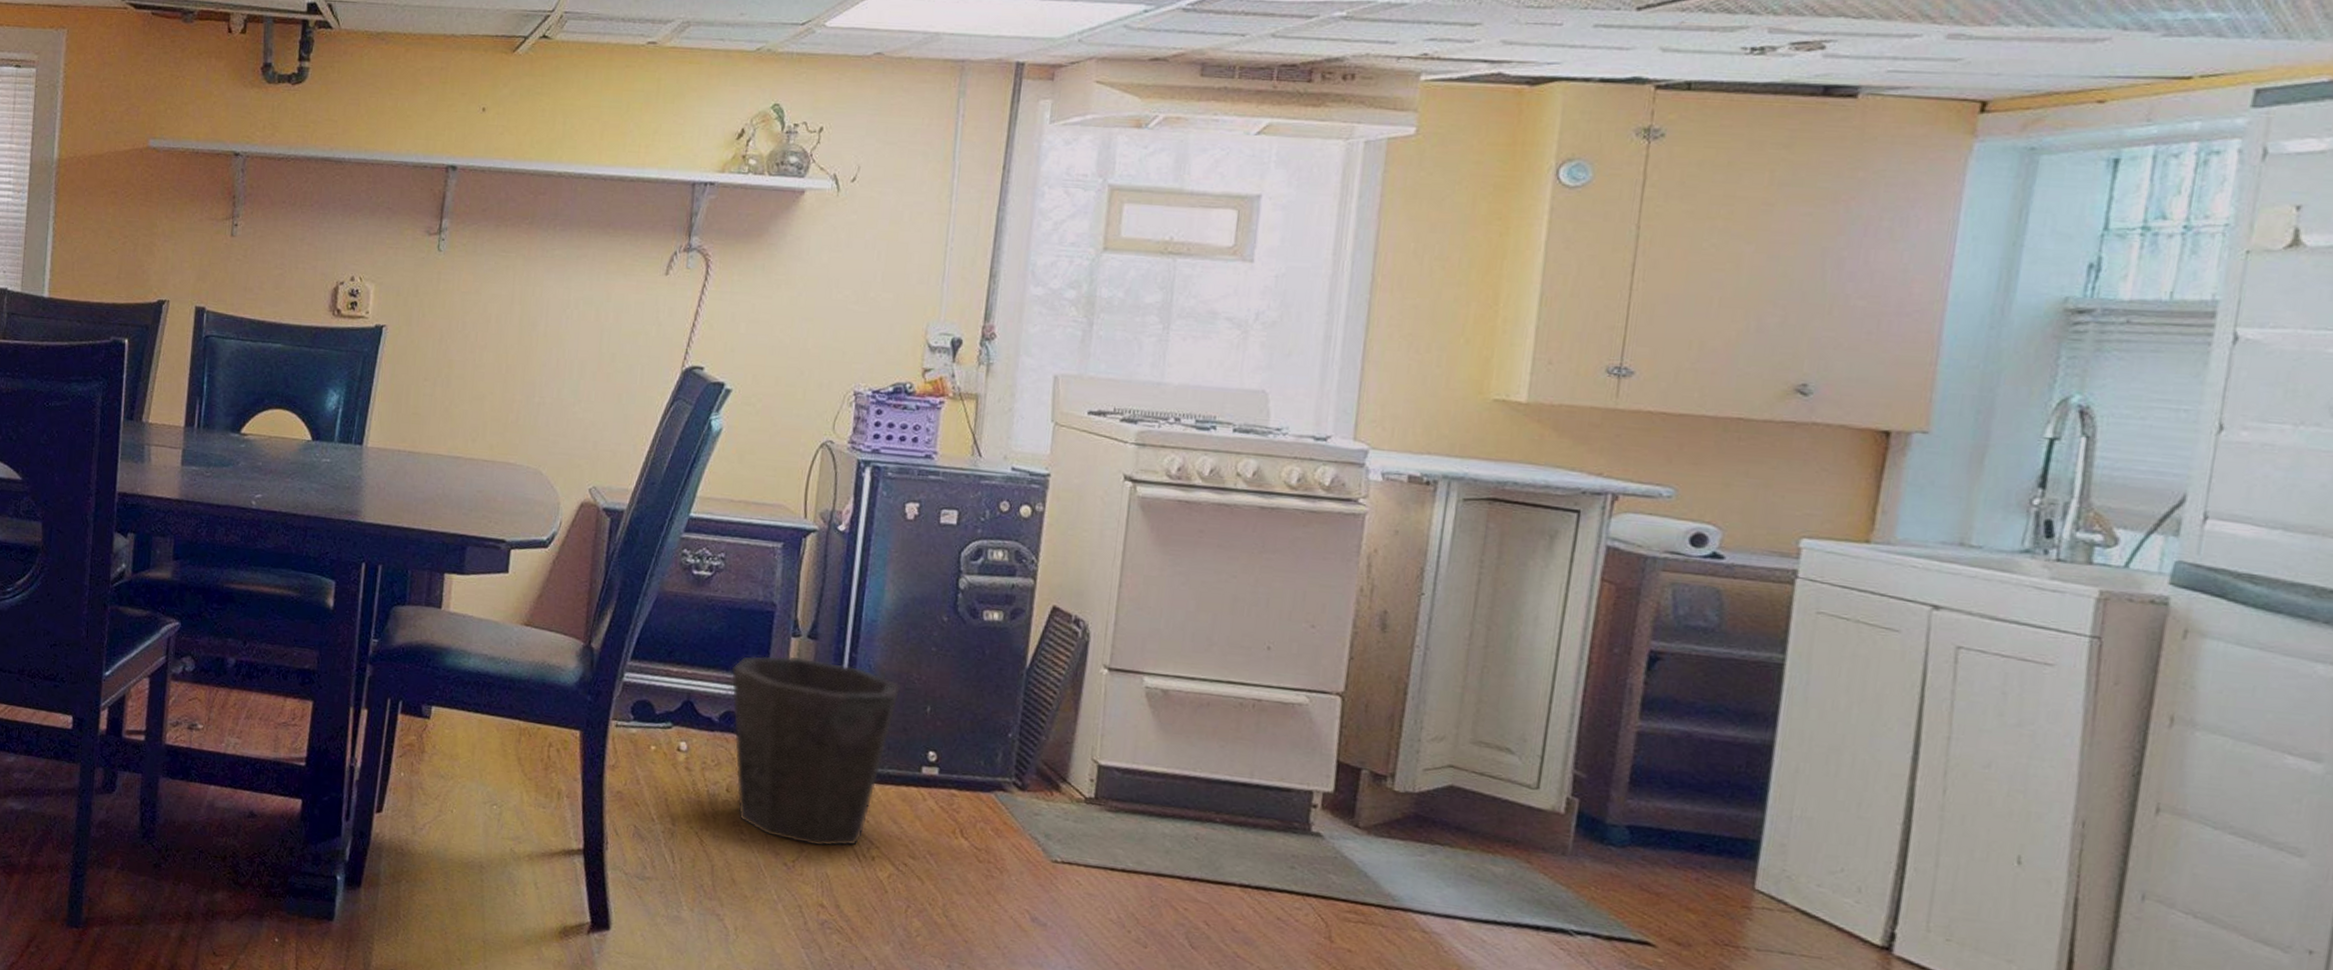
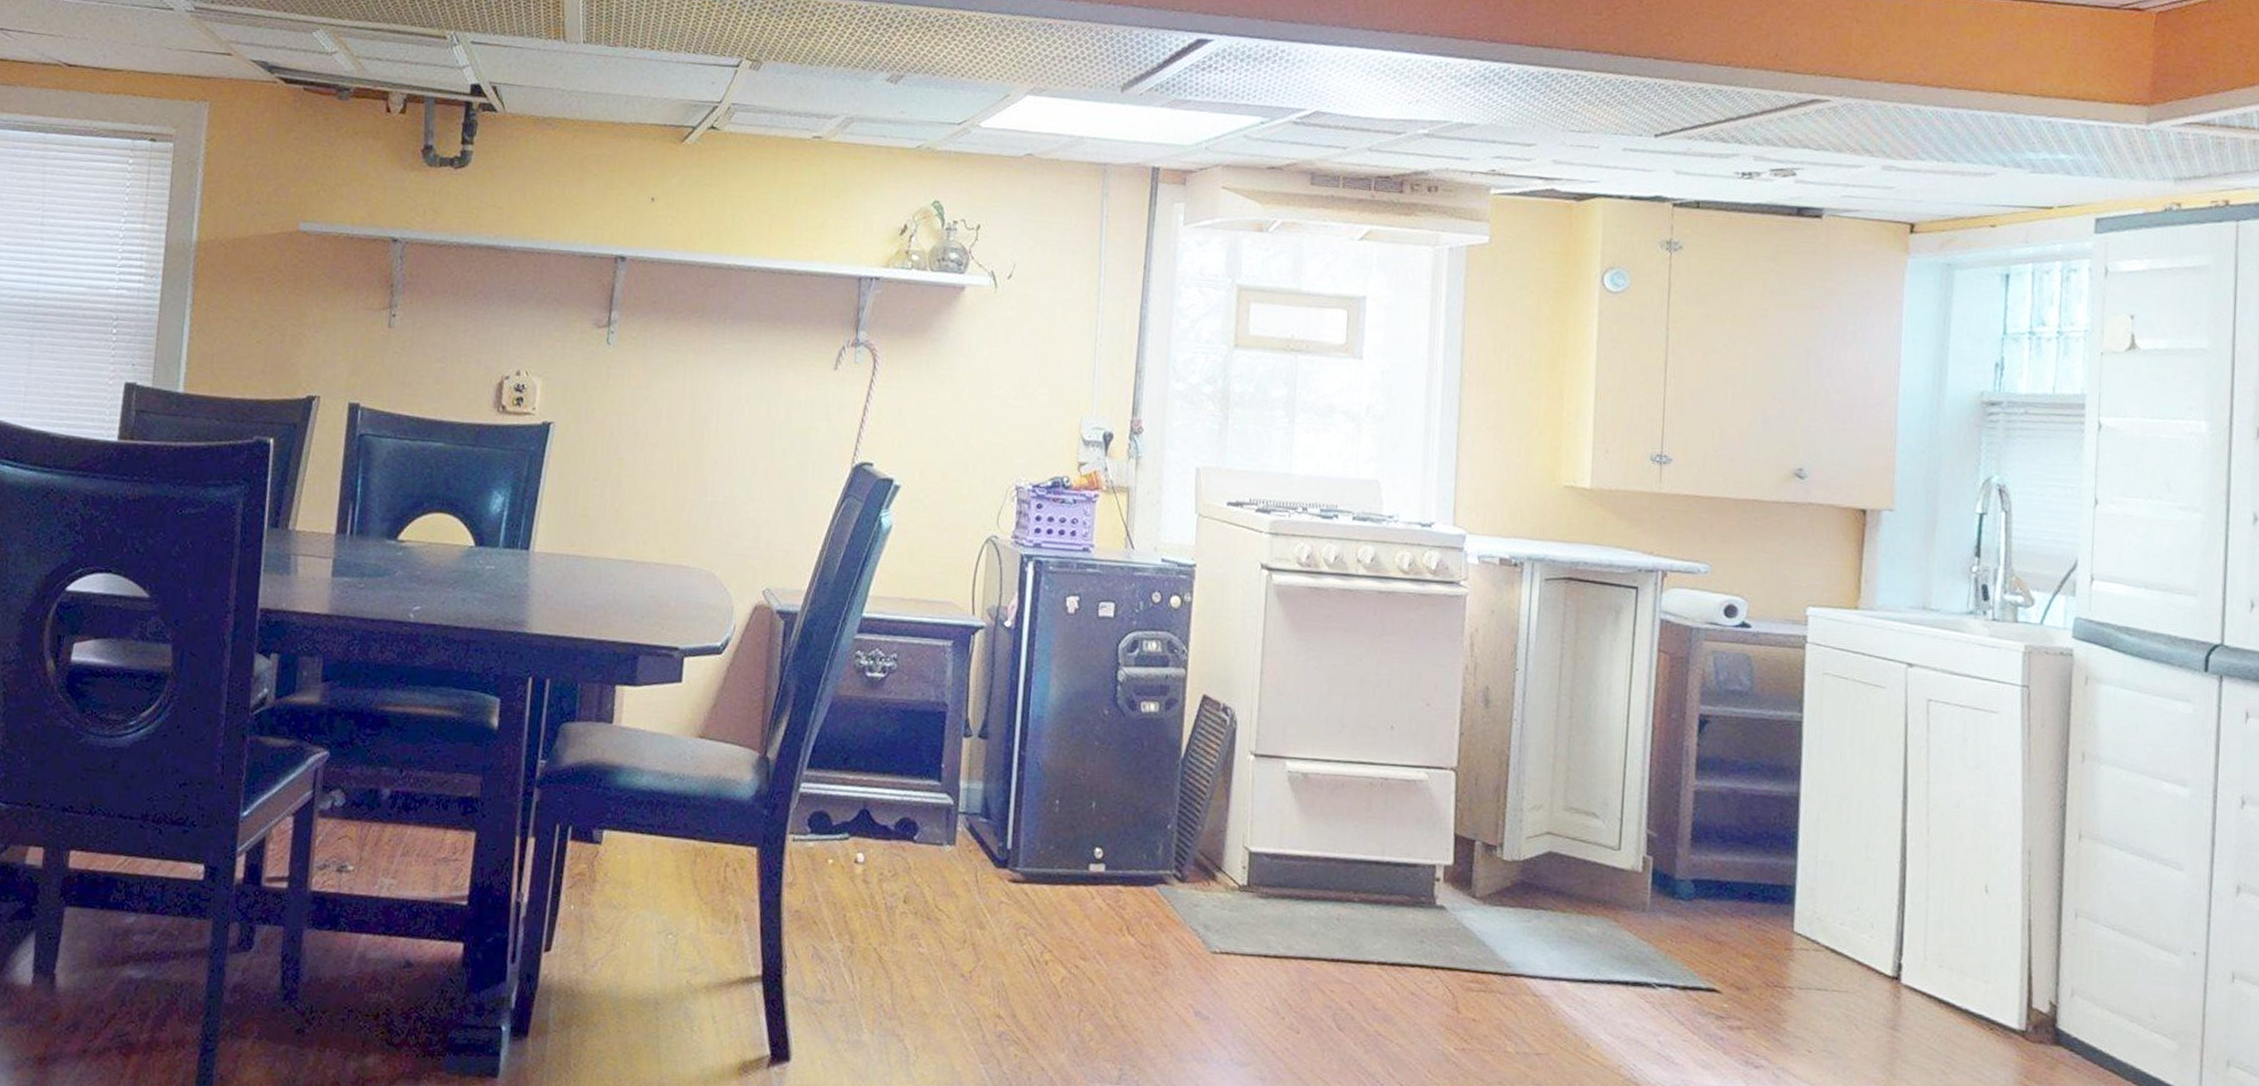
waste bin: present [730,655,901,847] -> none [905,757,1068,955]

